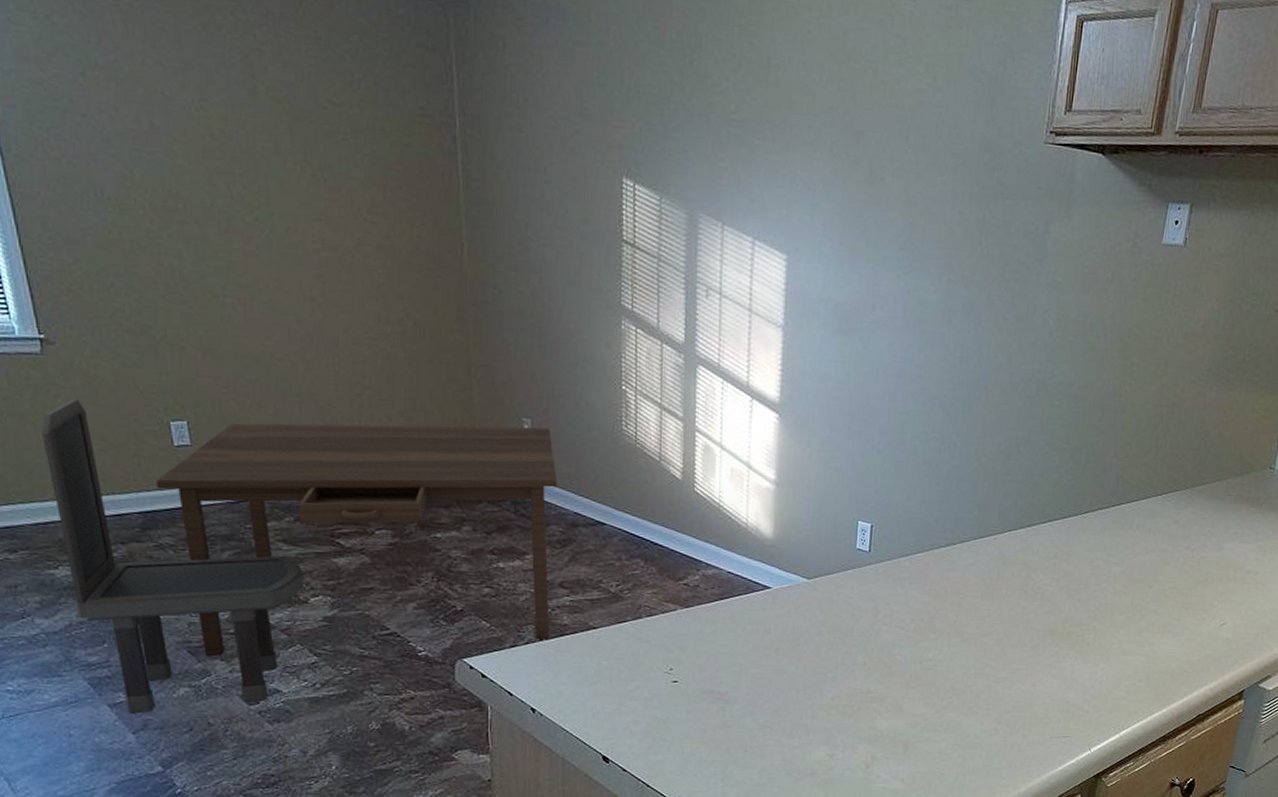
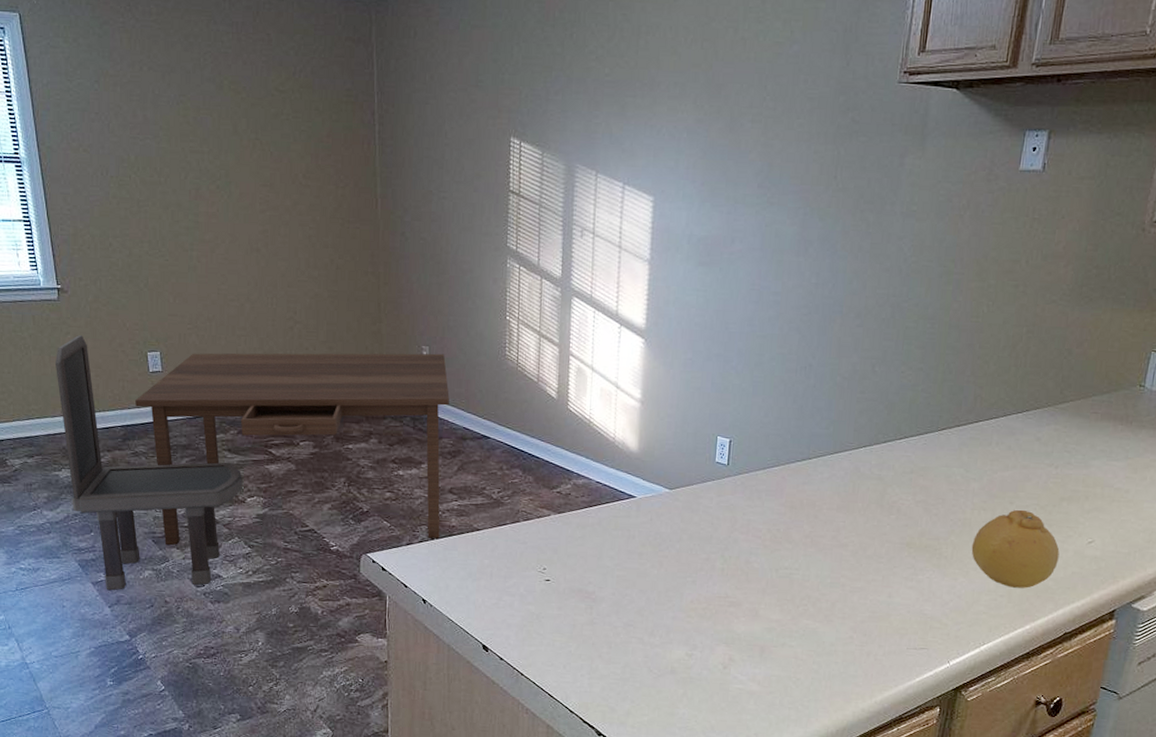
fruit: none [1112,593,1195,672] -> present [971,509,1060,588]

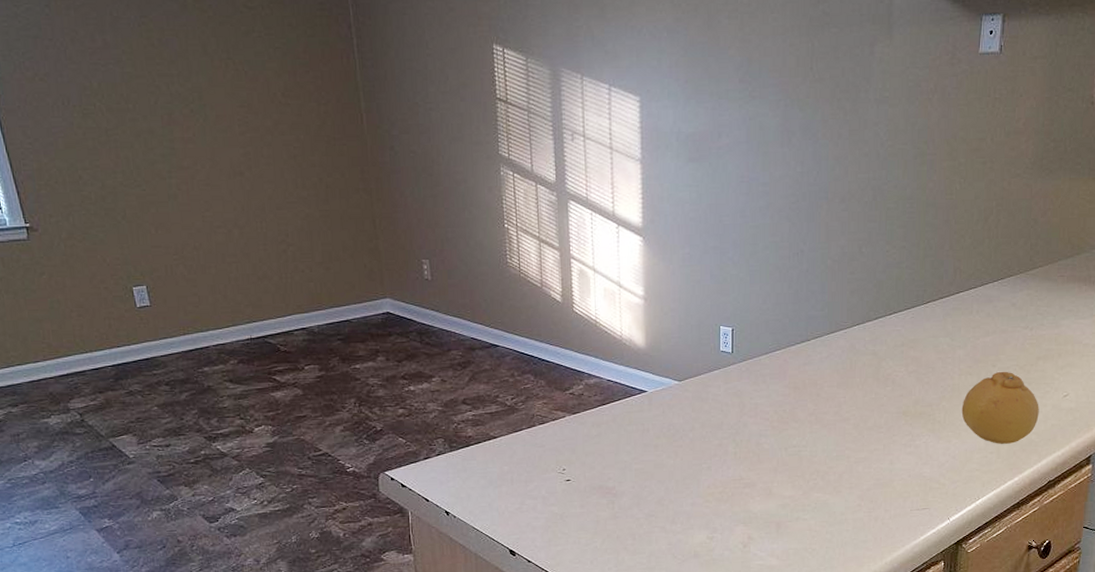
dining chair: present [56,335,243,591] -> none [31,275,249,536]
dining table: present [135,352,450,546] -> none [124,266,457,484]

